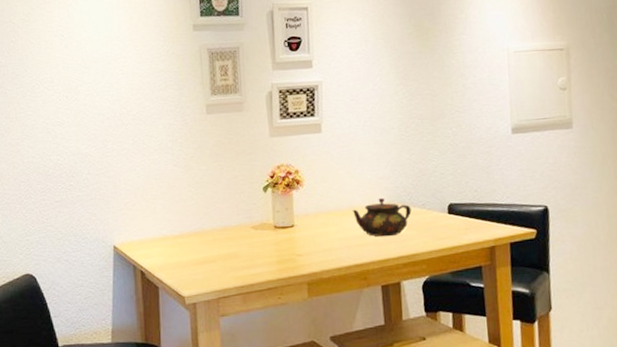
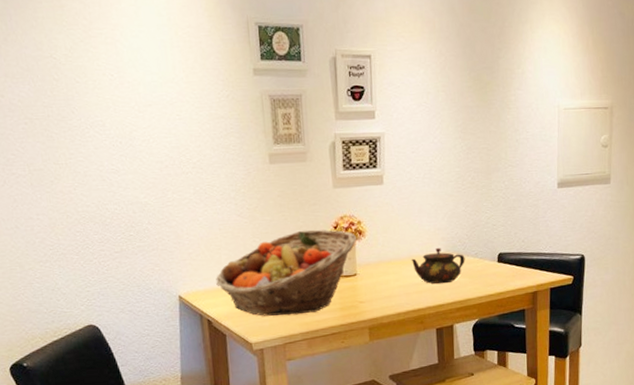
fruit basket: none [150,179,294,269] -> present [216,229,356,316]

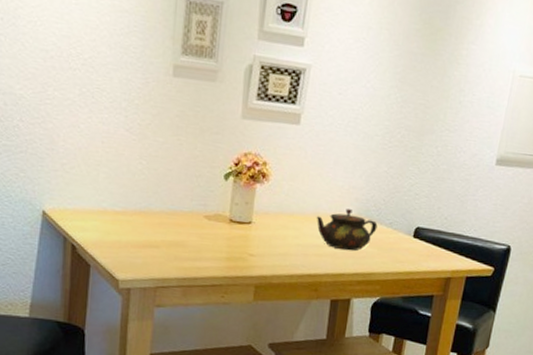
fruit basket: present [216,229,356,316] -> none [88,160,258,257]

